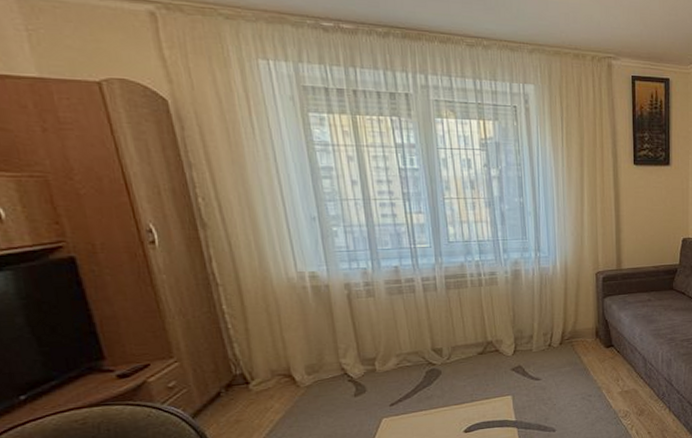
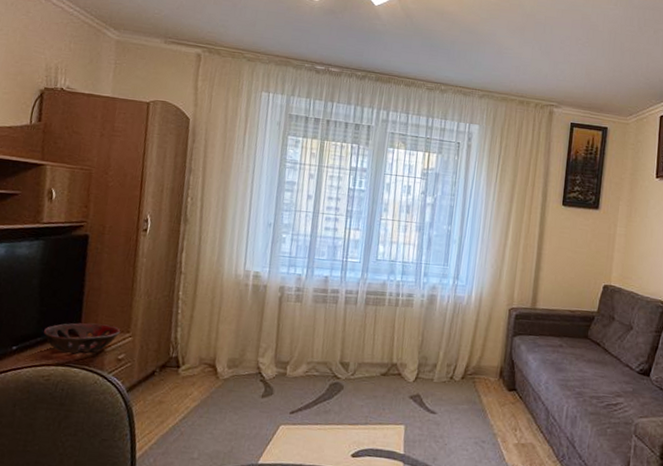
decorative bowl: none [55,353,162,392] -> present [43,323,121,354]

